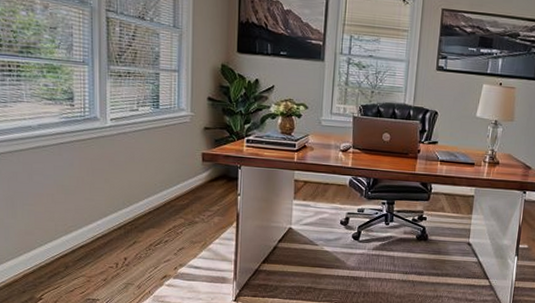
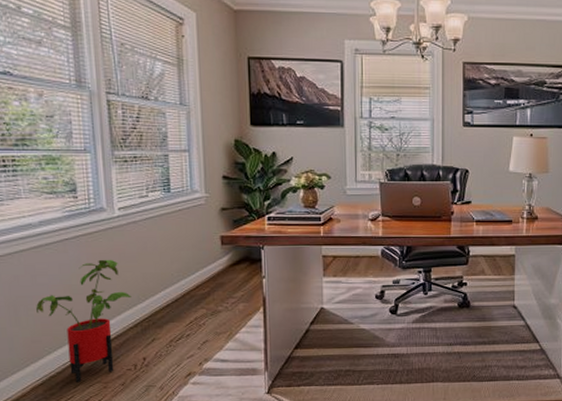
house plant: none [31,164,117,274] -> present [36,259,131,382]

